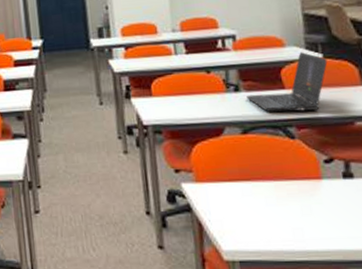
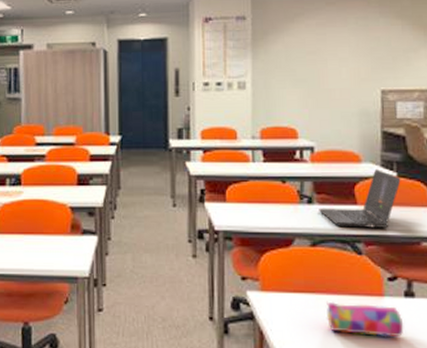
pencil case: none [263,187,346,221] -> present [326,301,404,337]

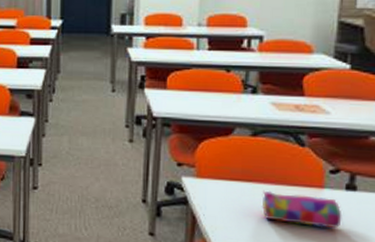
laptop computer: present [319,170,401,228] -> none [263,61,354,121]

